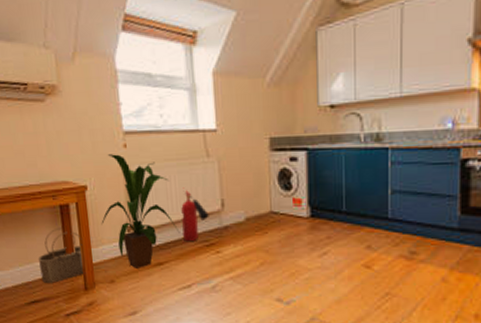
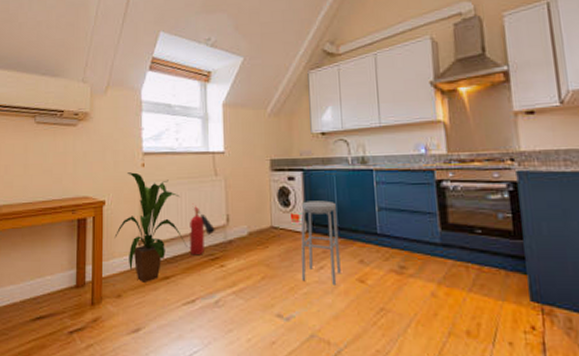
wicker basket: present [37,227,86,283] -> none [49,240,95,298]
stool: none [302,183,346,271] -> present [301,200,341,285]

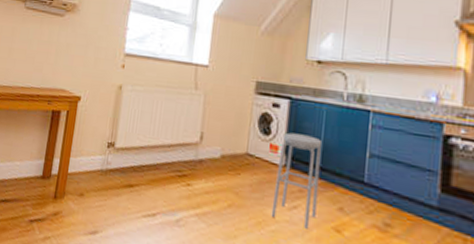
house plant: present [114,172,187,282] -> none [85,71,156,187]
fire extinguisher: present [189,203,215,256] -> none [157,114,187,169]

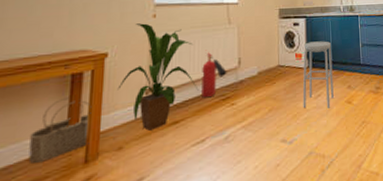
wicker basket: none [17,131,64,186] -> present [28,97,92,164]
house plant: none [85,71,156,187] -> present [117,23,199,131]
fire extinguisher: none [157,114,187,169] -> present [200,50,227,98]

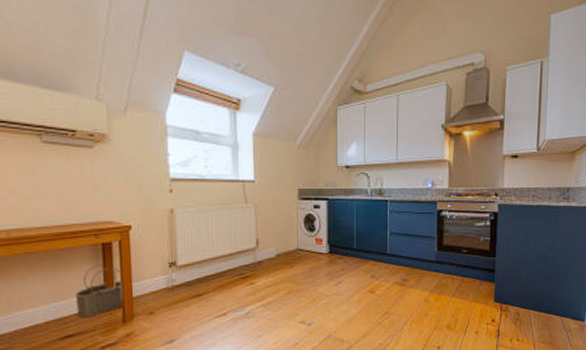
house plant: present [117,23,199,131] -> none [143,198,219,300]
fire extinguisher: present [200,50,227,98] -> none [220,228,245,275]
stool: present [302,41,334,108] -> none [322,226,356,296]

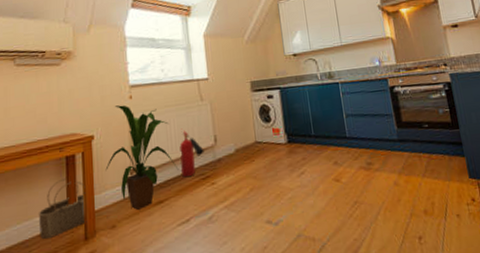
house plant: none [143,198,219,300] -> present [105,105,179,210]
fire extinguisher: none [220,228,245,275] -> present [179,128,204,177]

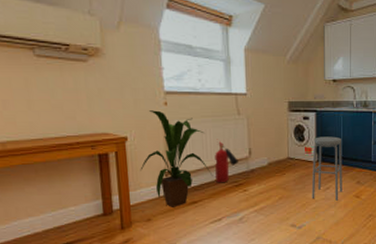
wicker basket: present [38,178,87,239] -> none [72,174,123,226]
stool: none [281,113,319,187] -> present [311,136,342,201]

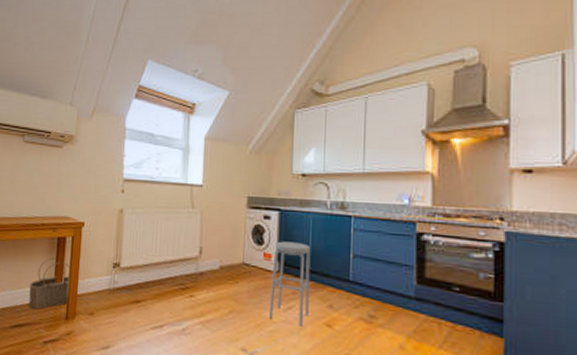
wicker basket: none [72,174,123,226] -> present [28,257,72,310]
house plant: present [140,110,213,207] -> none [91,197,160,304]
fire extinguisher: present [215,139,239,183] -> none [161,233,188,284]

